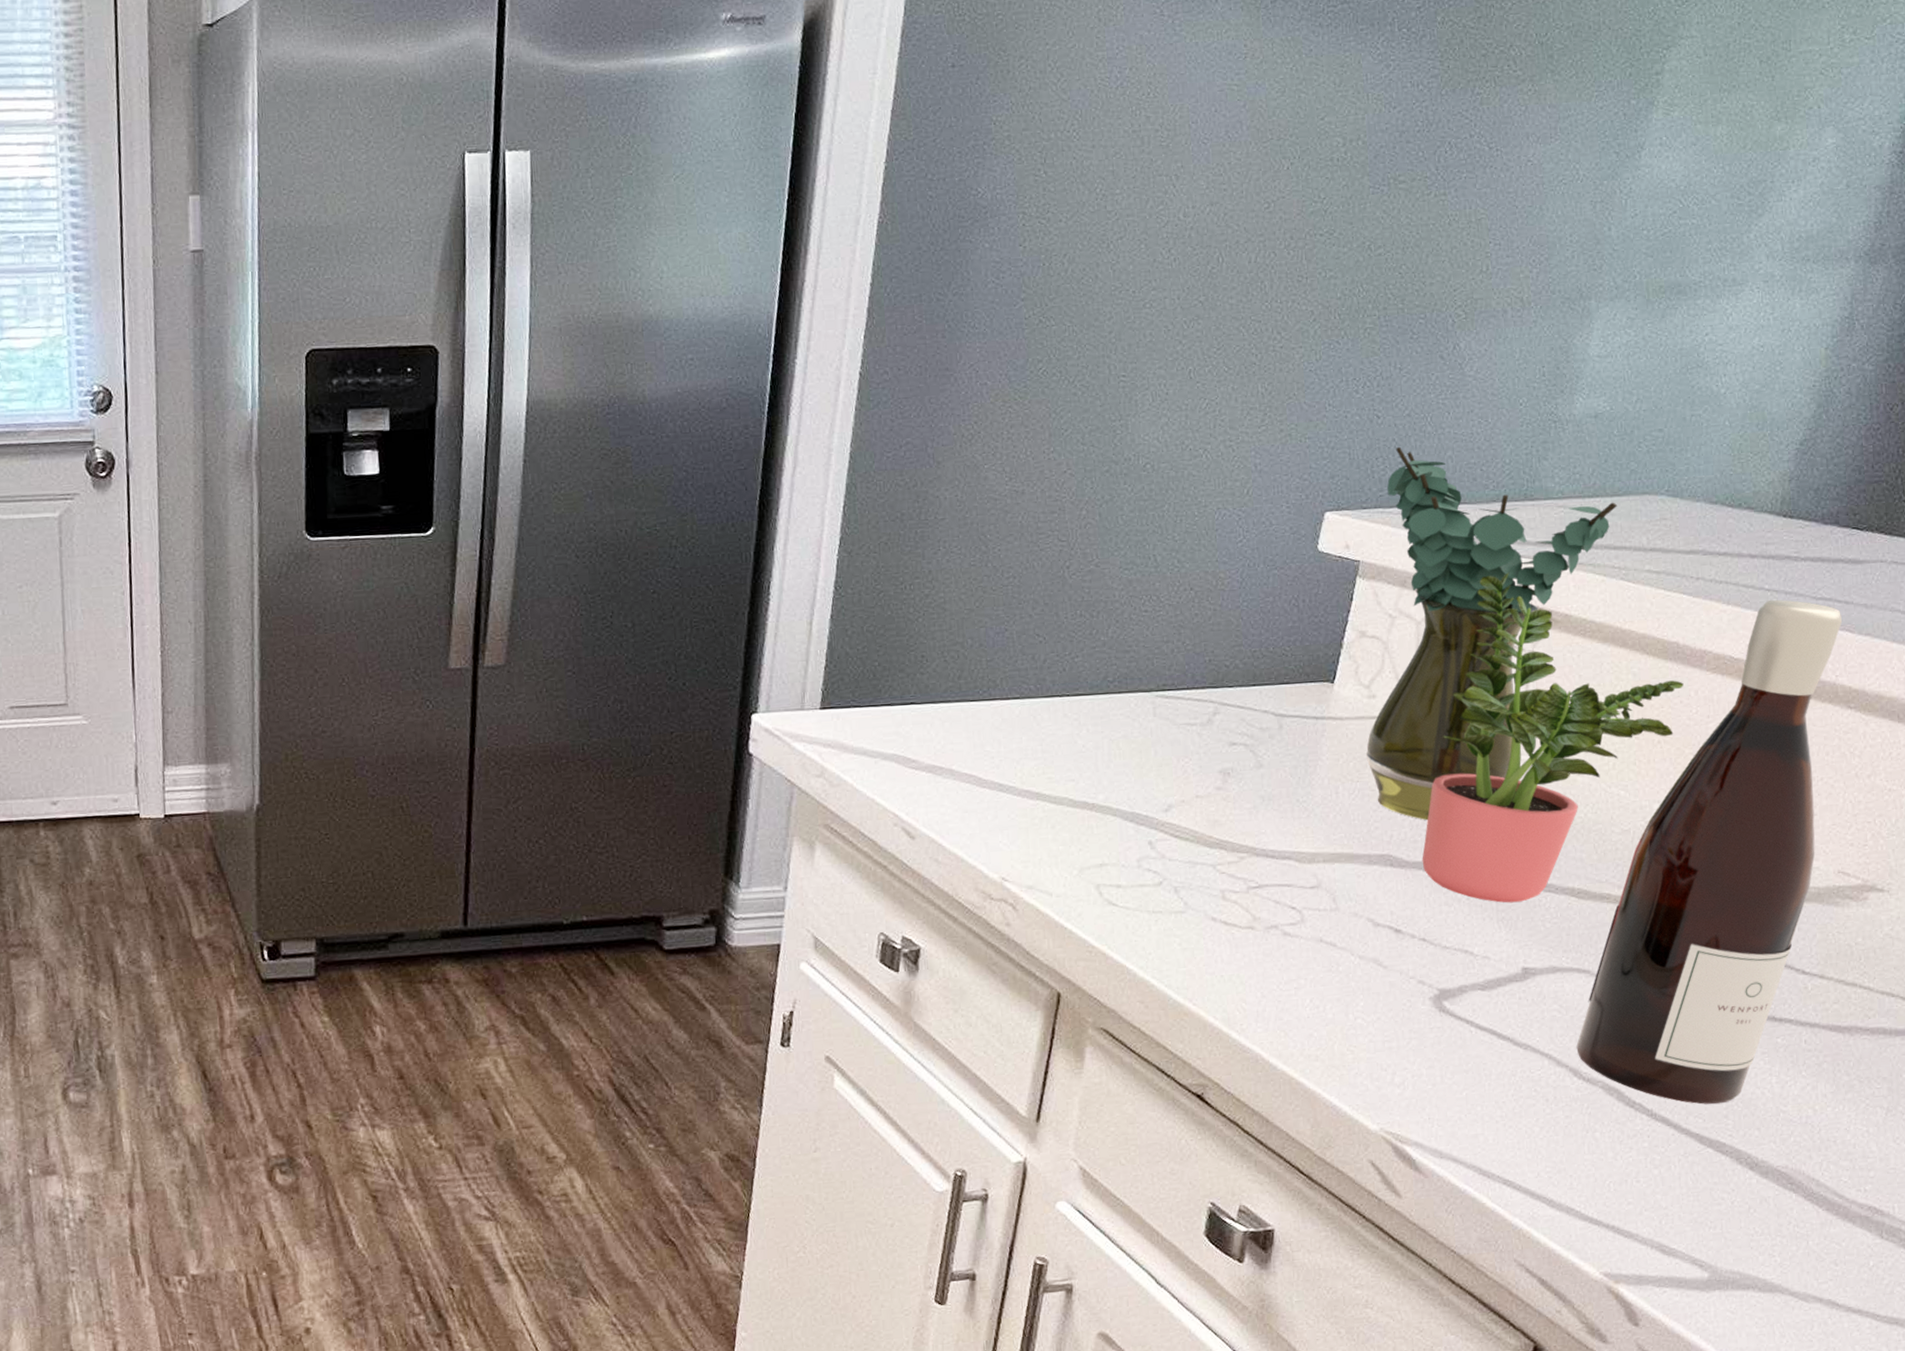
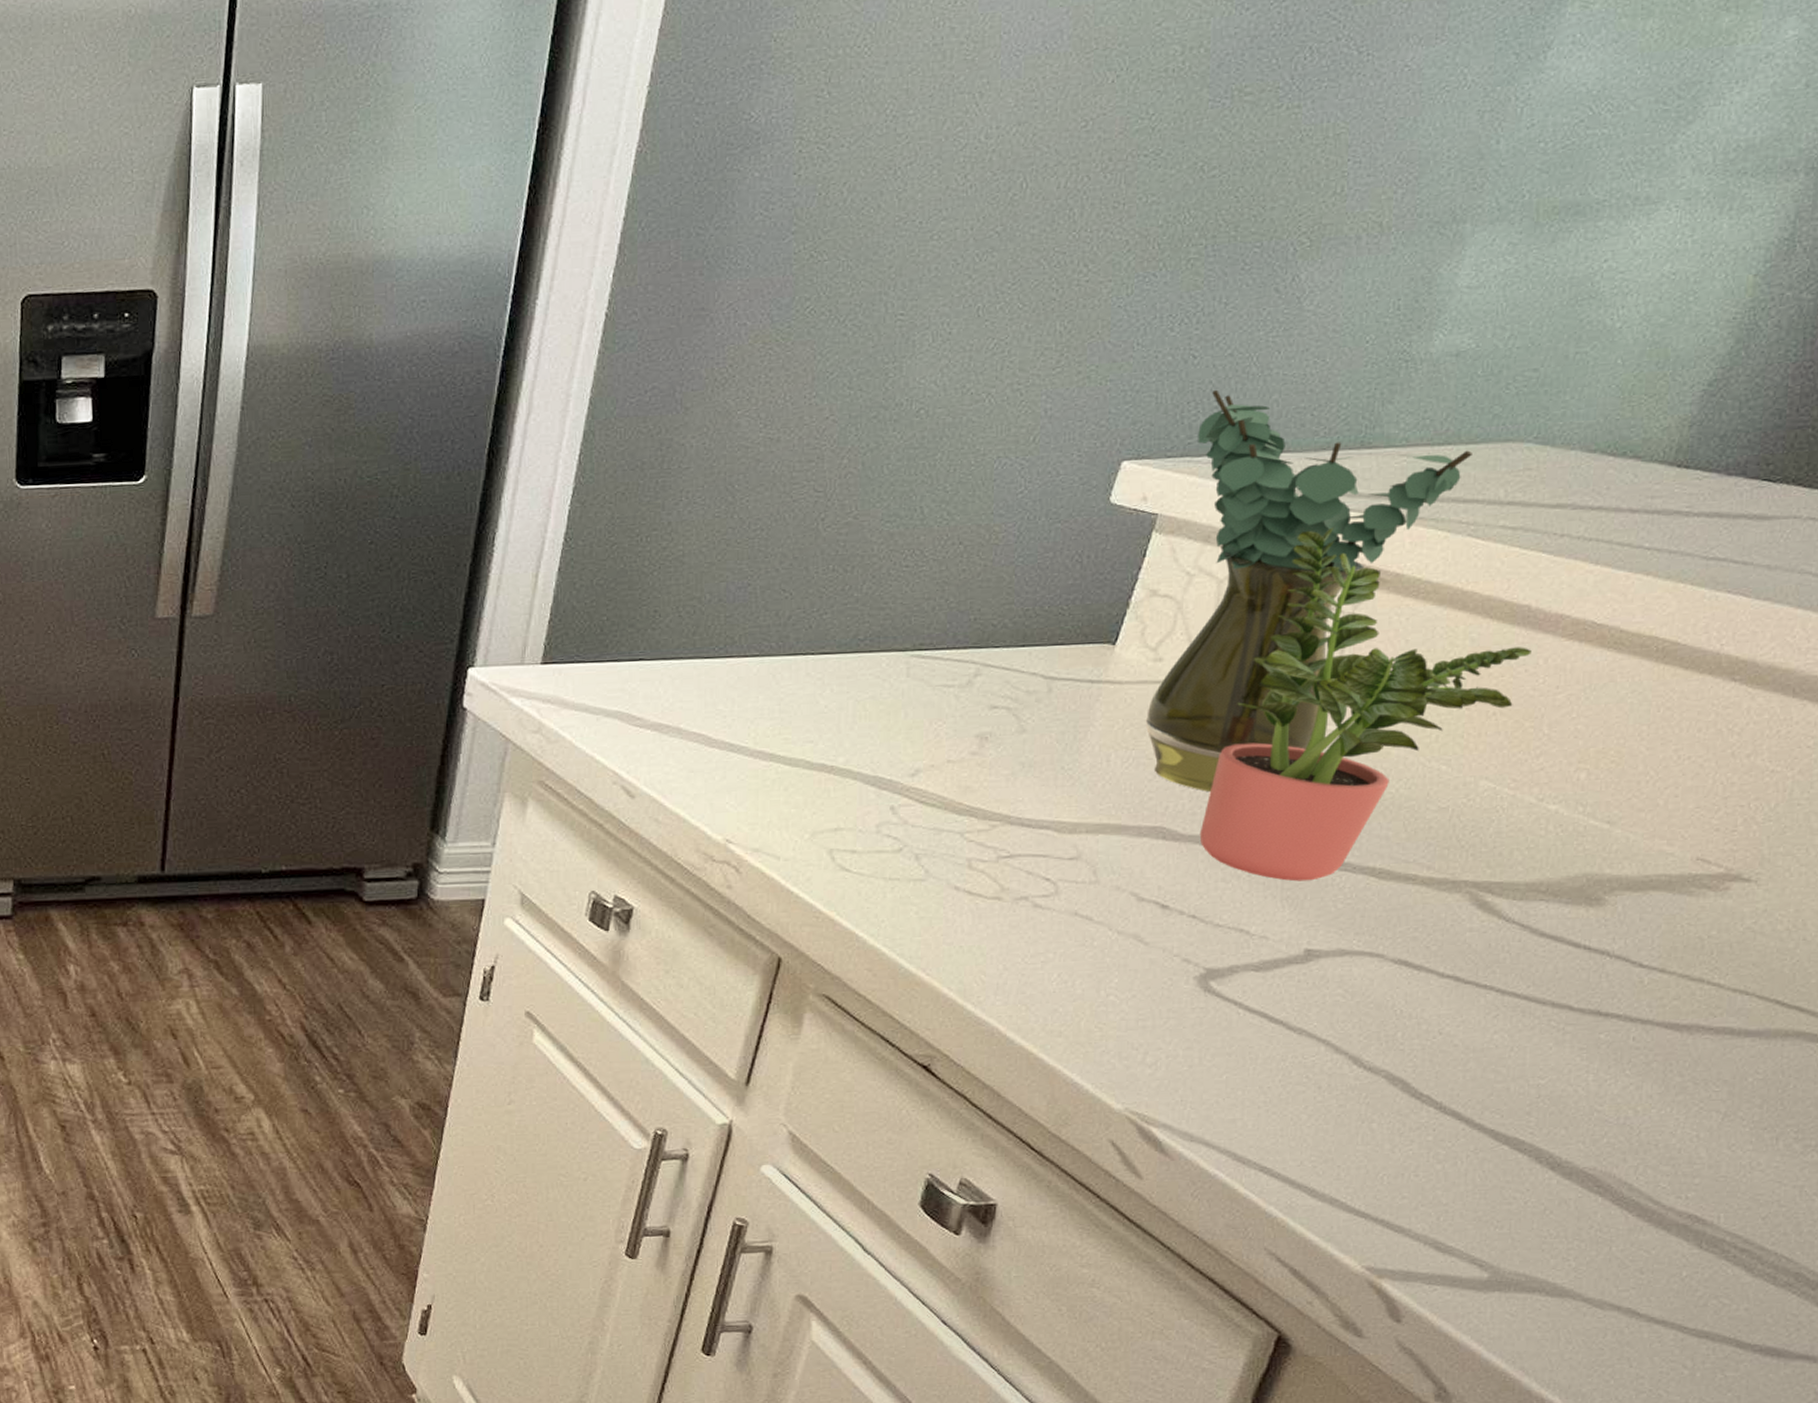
bottle: present [1576,599,1843,1105] -> none [1359,559,1738,1100]

